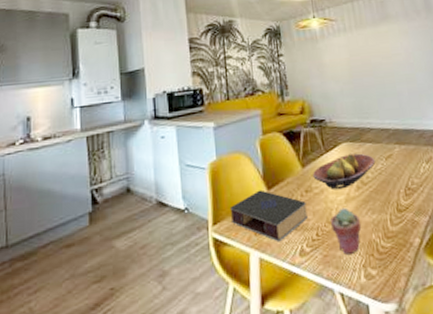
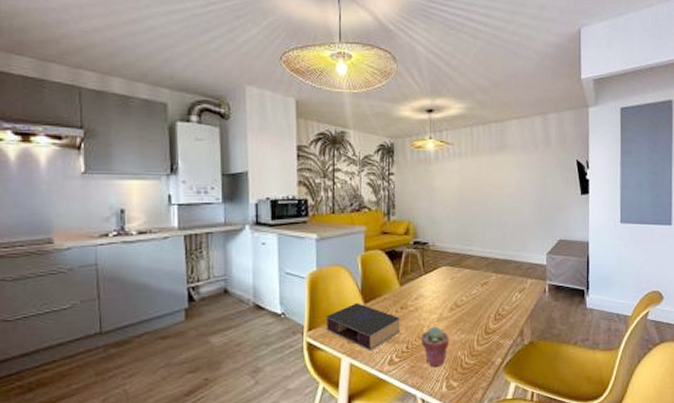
fruit bowl: present [313,152,376,190] -> none [410,276,472,309]

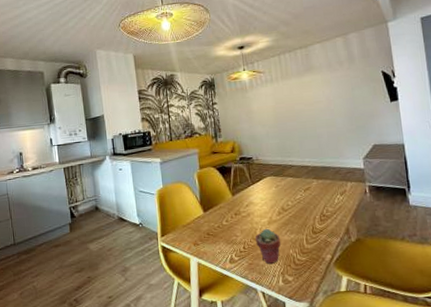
book: present [325,303,400,351] -> none [174,212,236,252]

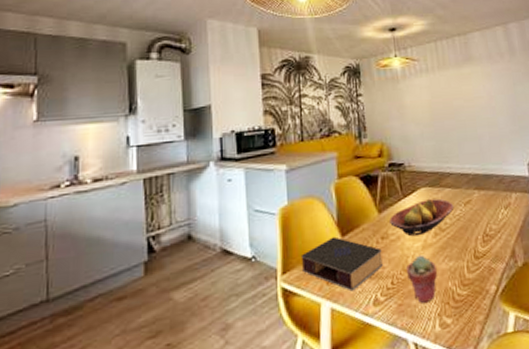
book: none [174,212,236,252] -> present [300,236,383,292]
fruit bowl: none [241,185,296,214] -> present [390,198,455,237]

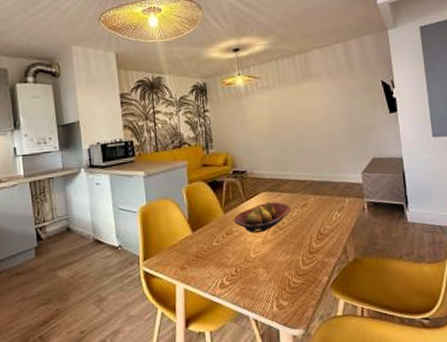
book: present [300,236,383,292] -> none [158,232,228,276]
potted succulent: present [405,254,438,303] -> none [247,248,276,288]

